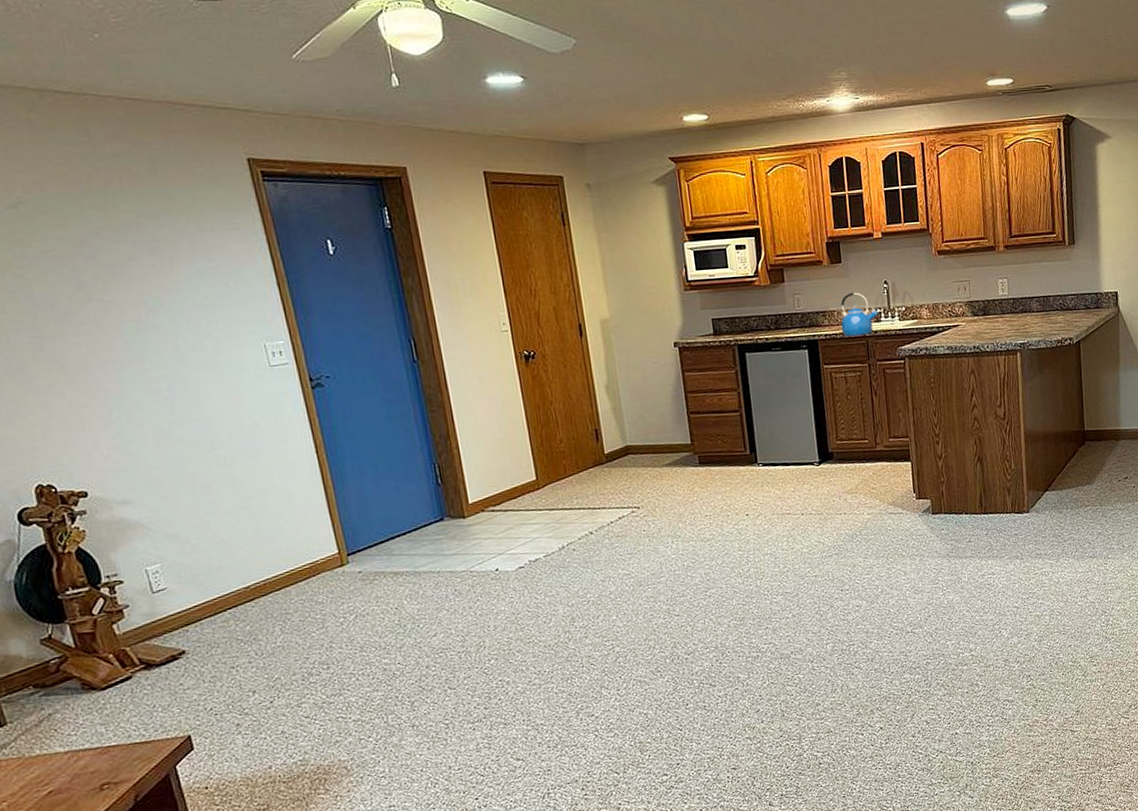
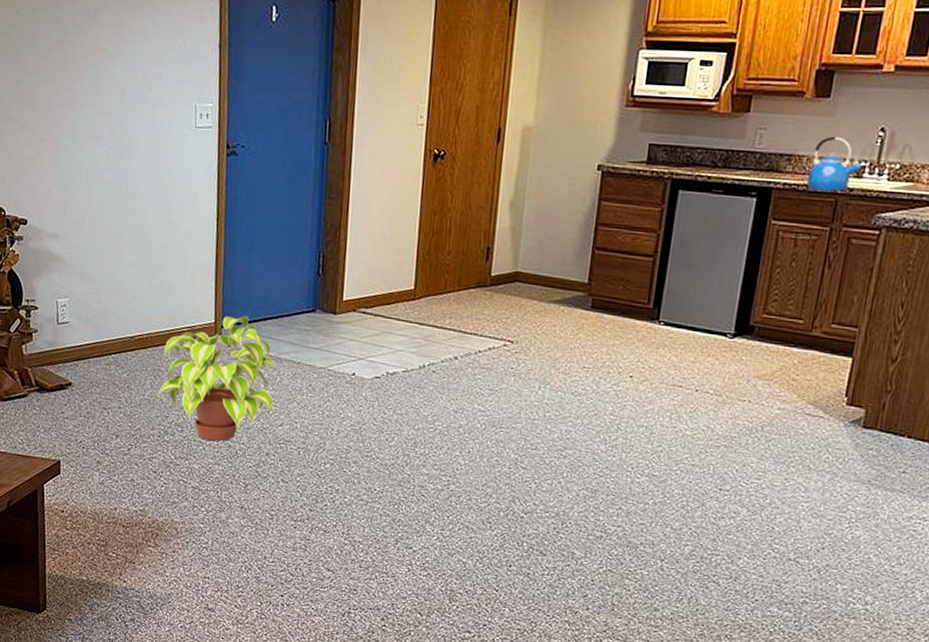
plant: none [287,539,424,670] -> present [157,316,279,442]

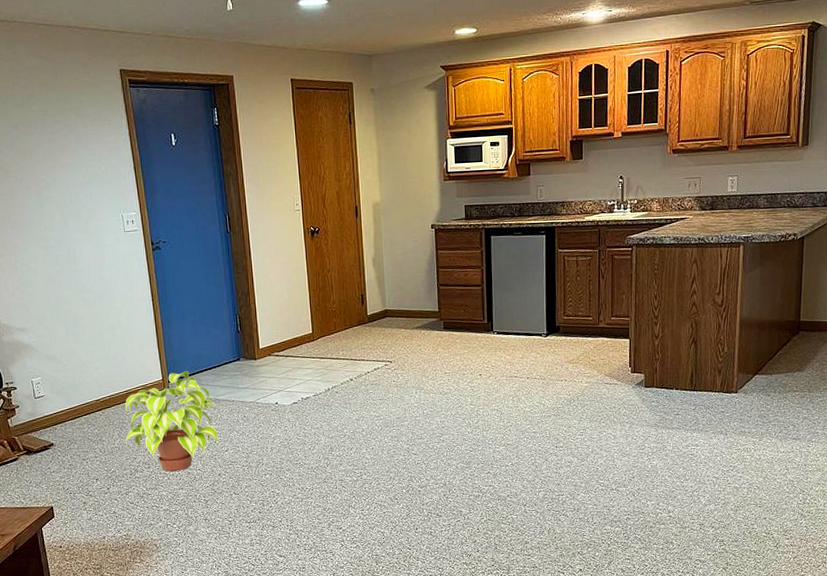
kettle: present [806,136,863,192] -> none [577,185,612,225]

